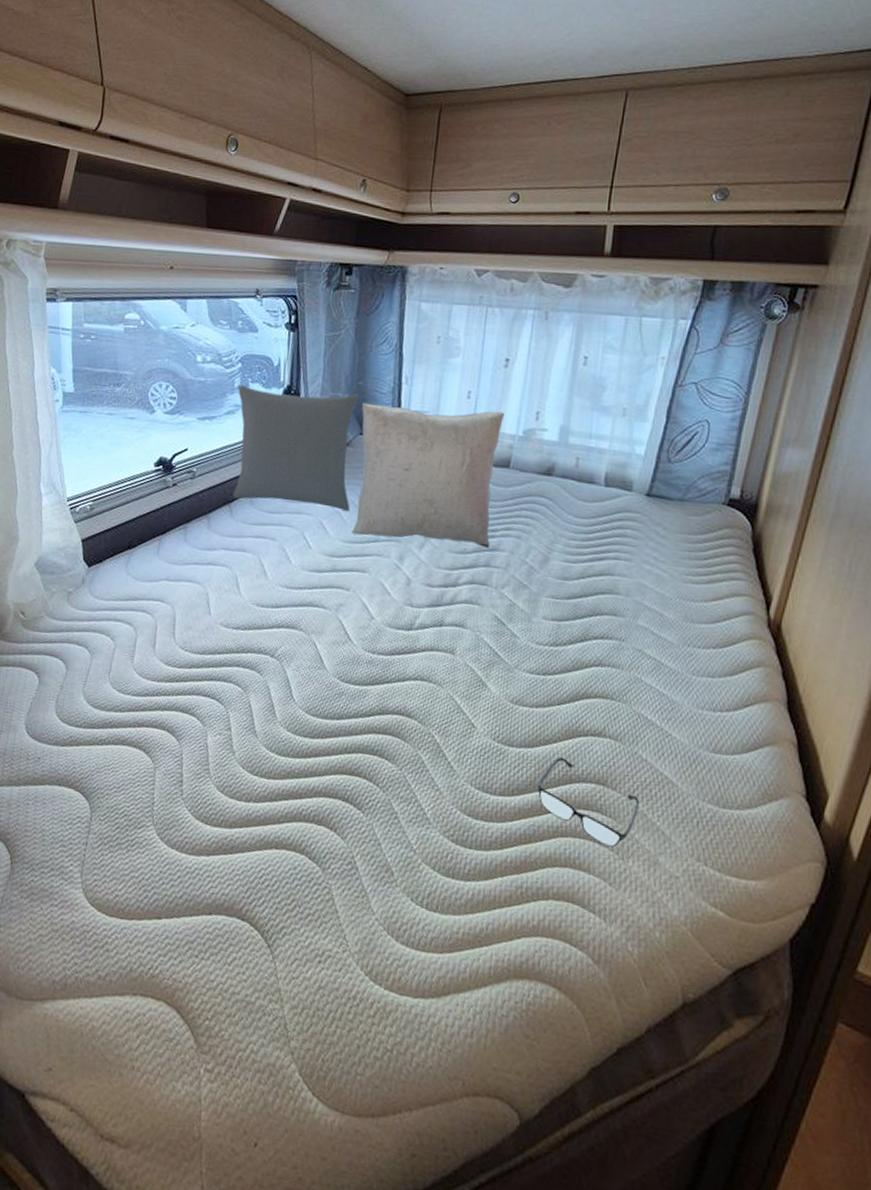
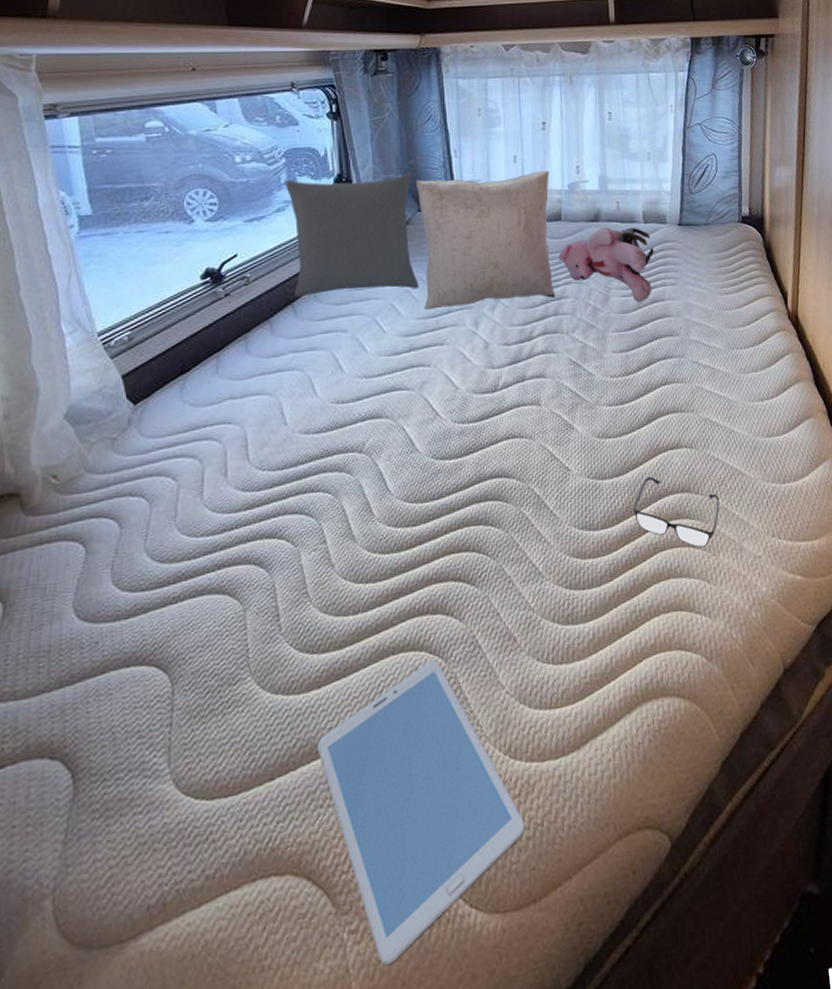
tablet: none [199,865,375,1113] -> present [317,660,525,967]
stuffed bear: none [499,483,612,572] -> present [558,227,654,302]

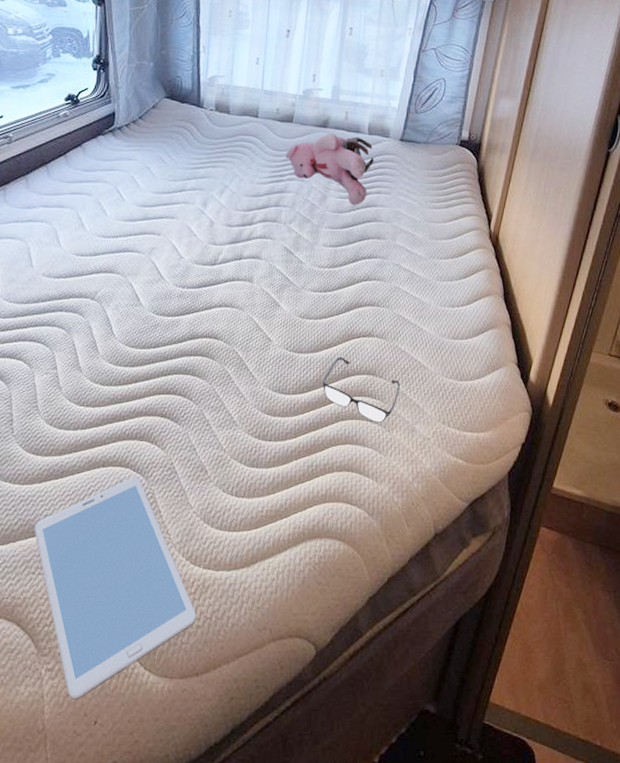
pillow: present [284,173,419,298] -> none [49,55,163,166]
pillow: present [416,171,555,310] -> none [160,70,287,190]

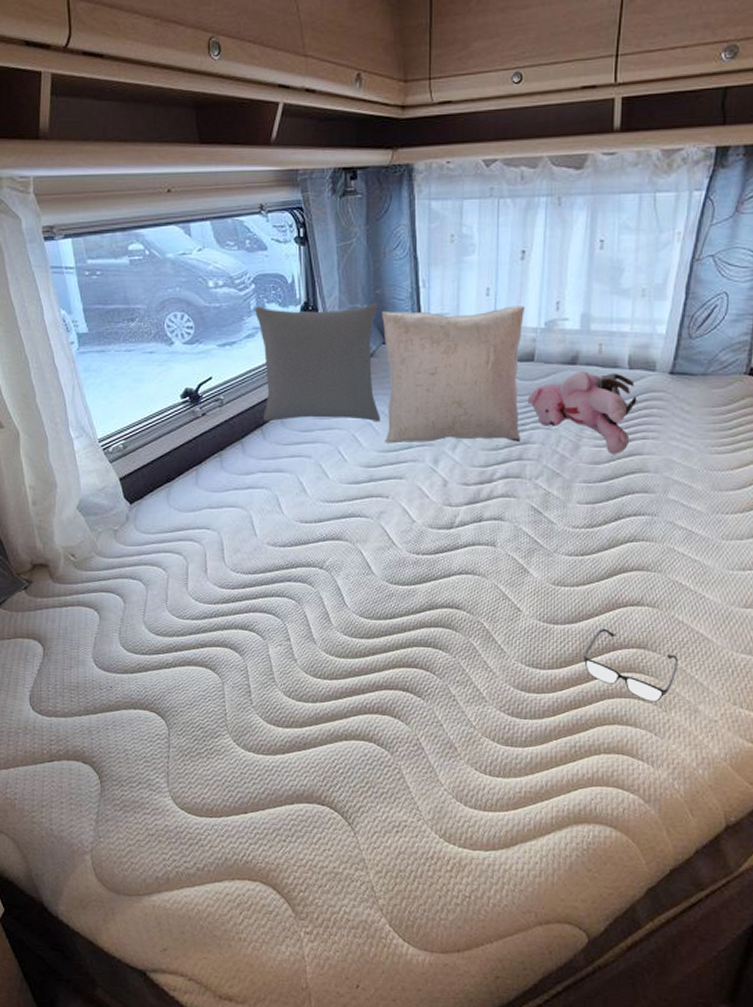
tablet: present [34,477,197,700] -> none [281,751,454,963]
pillow: none [49,55,163,166] -> present [254,303,381,422]
pillow: none [160,70,287,190] -> present [382,306,524,444]

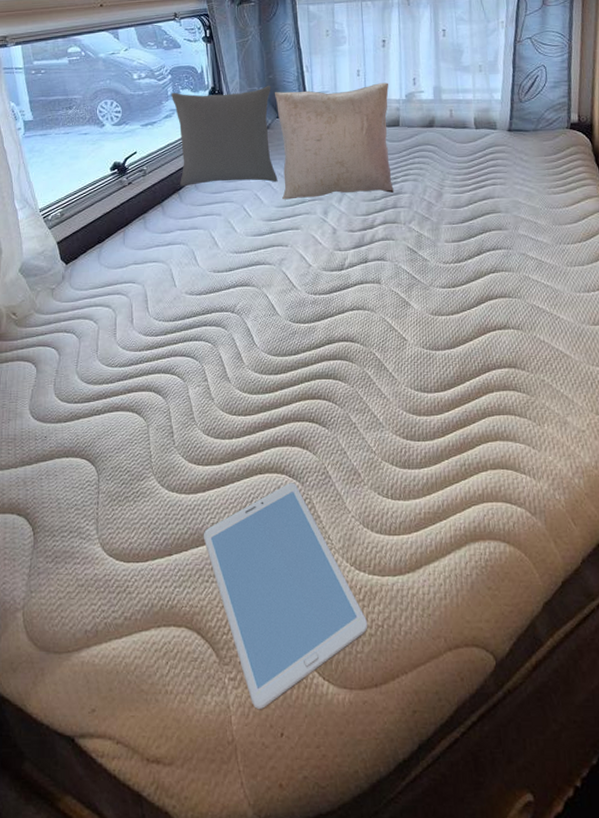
tablet: none [281,751,454,963] -> present [203,483,368,710]
stuffed bear: present [527,371,637,454] -> none [396,132,485,199]
eyeglasses: present [583,628,679,702] -> none [463,351,545,417]

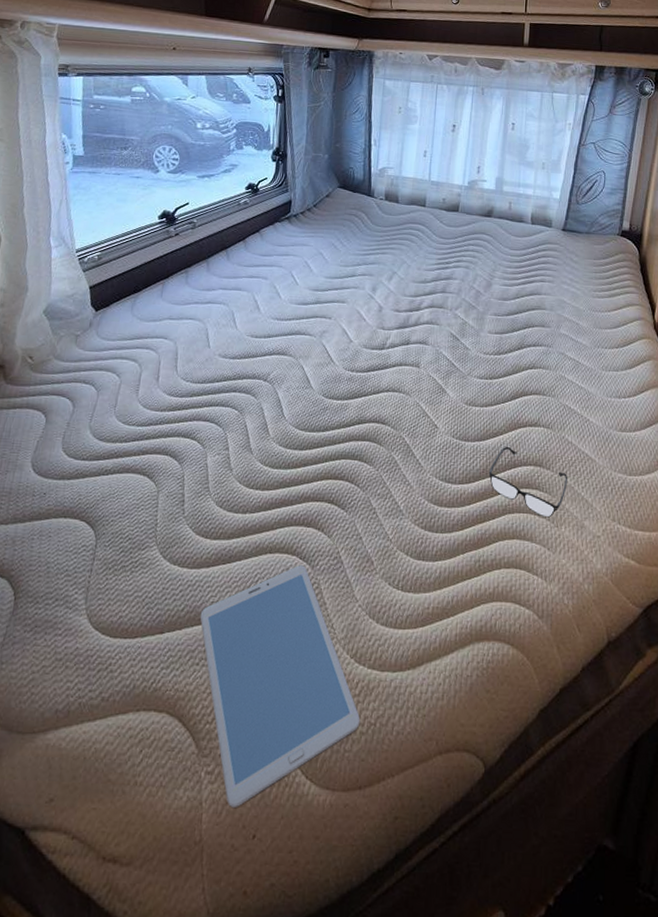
pillow: present [170,86,278,187] -> none [229,147,337,252]
pillow: present [275,83,394,200] -> none [332,161,453,277]
eyeglasses: none [463,351,545,417] -> present [488,446,568,518]

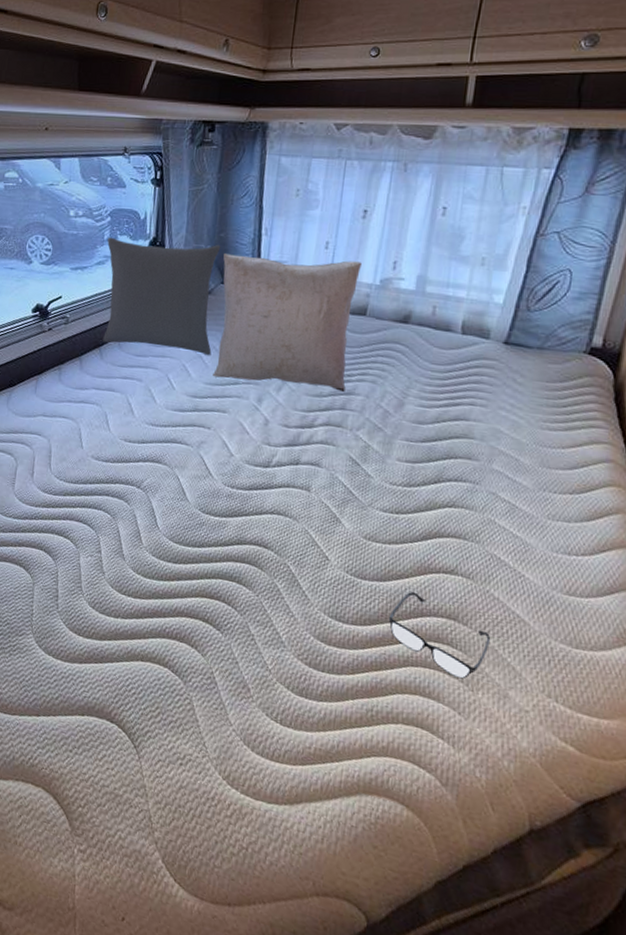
tablet: present [200,565,361,809] -> none [73,677,232,890]
pillow: none [229,147,337,252] -> present [103,237,221,355]
pillow: none [332,161,453,277] -> present [213,254,361,392]

